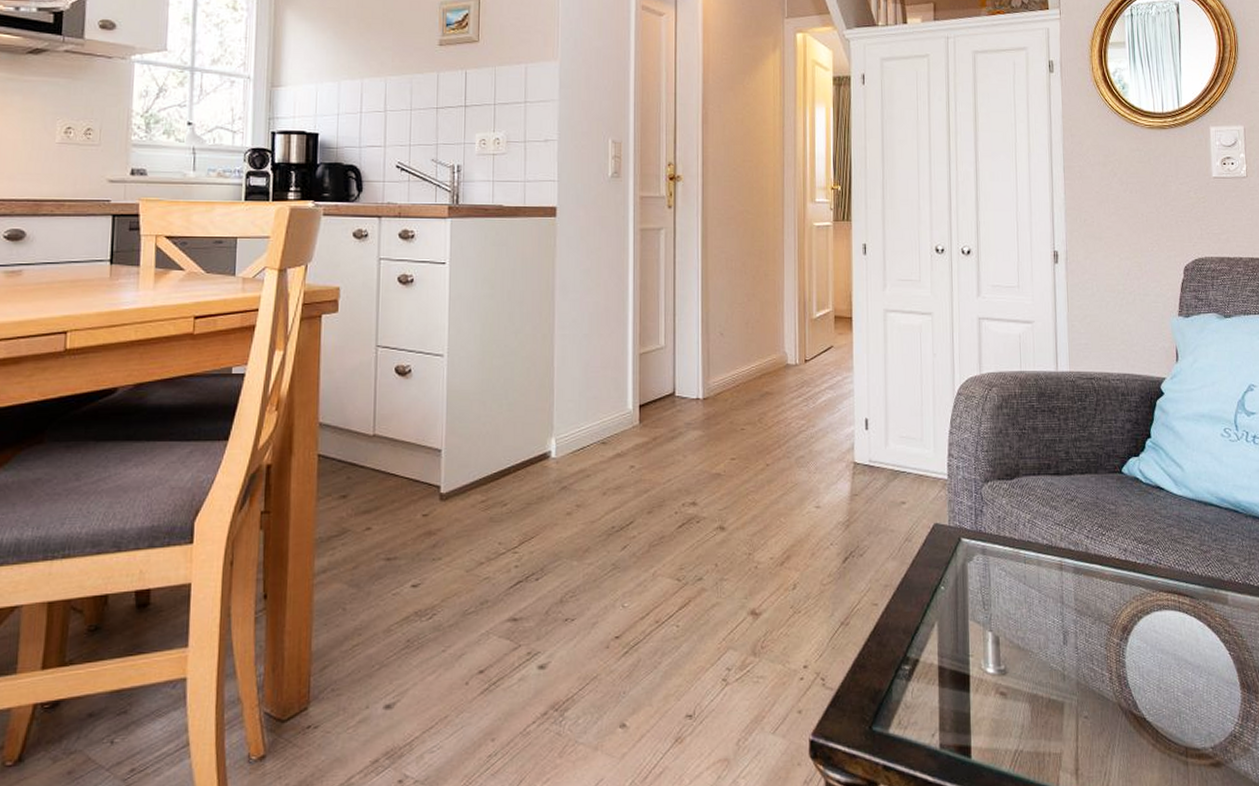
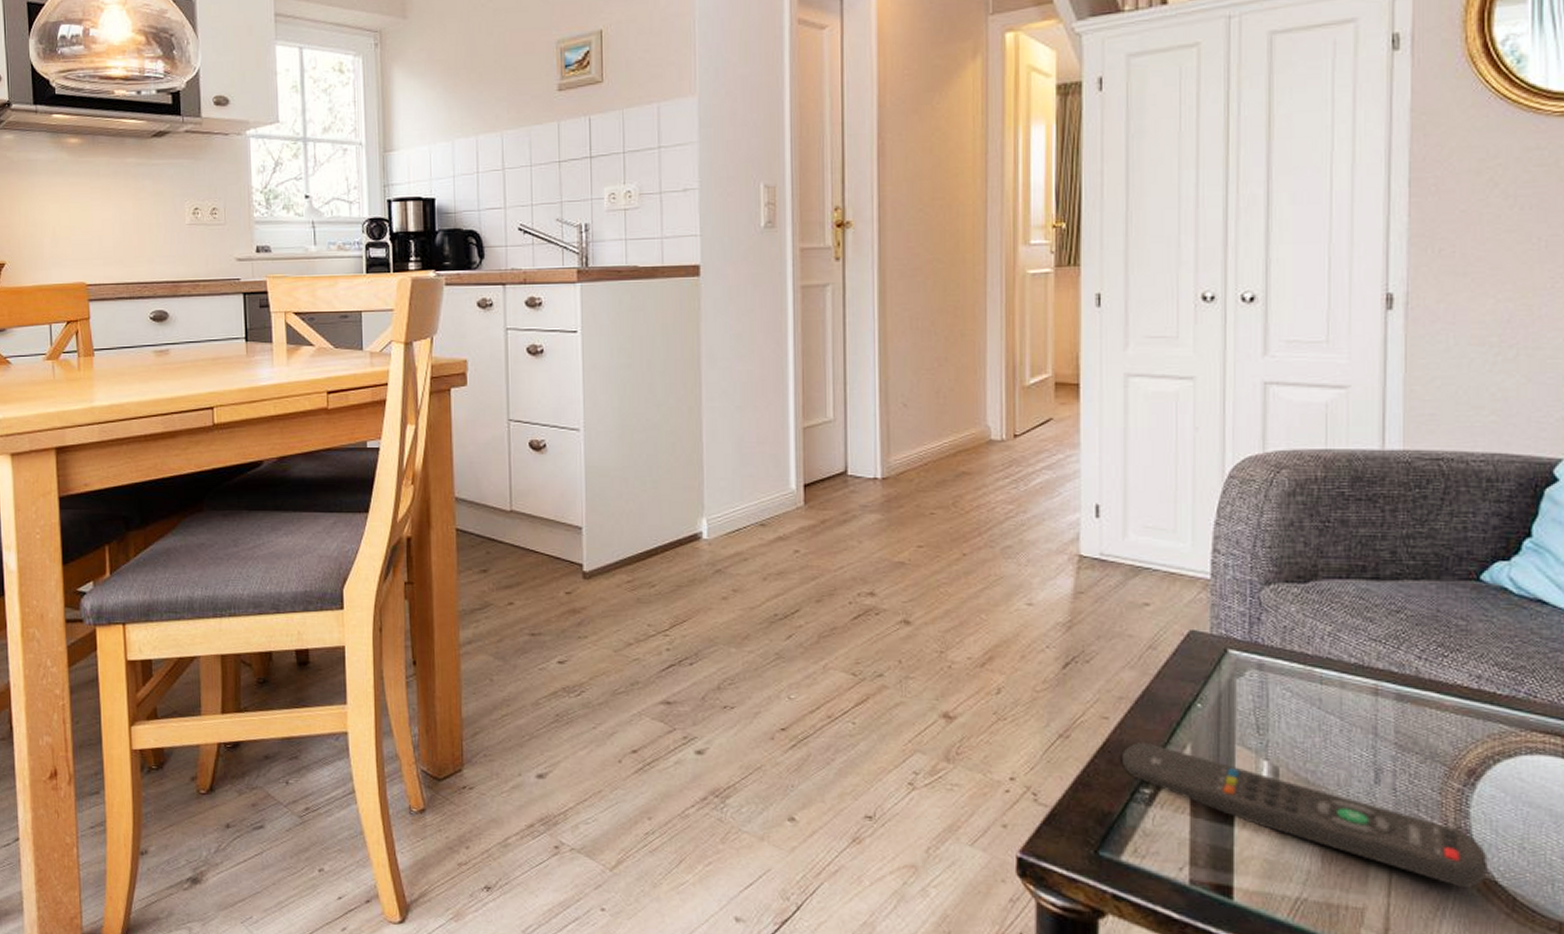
remote control: none [888,624,1139,726] -> present [1123,743,1488,887]

